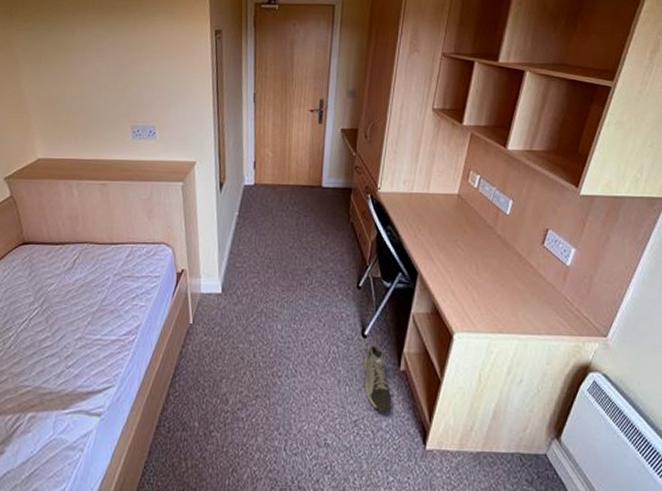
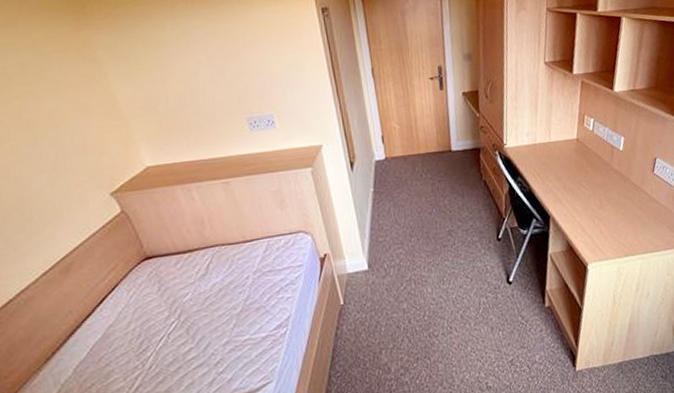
sneaker: present [363,344,392,414] -> none [512,288,543,349]

